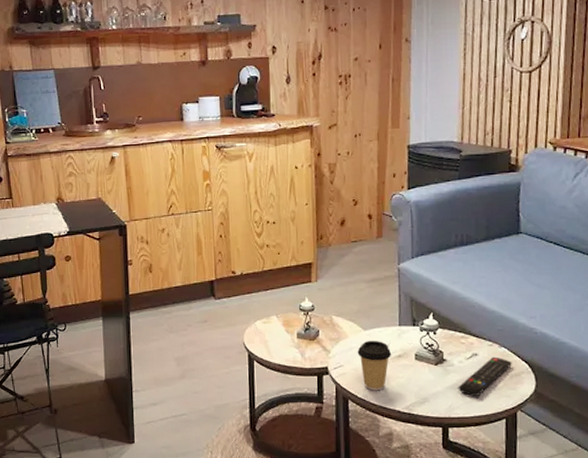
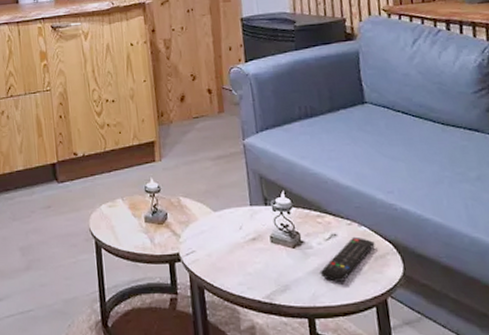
coffee cup: present [357,340,392,391] -> none [208,222,246,279]

